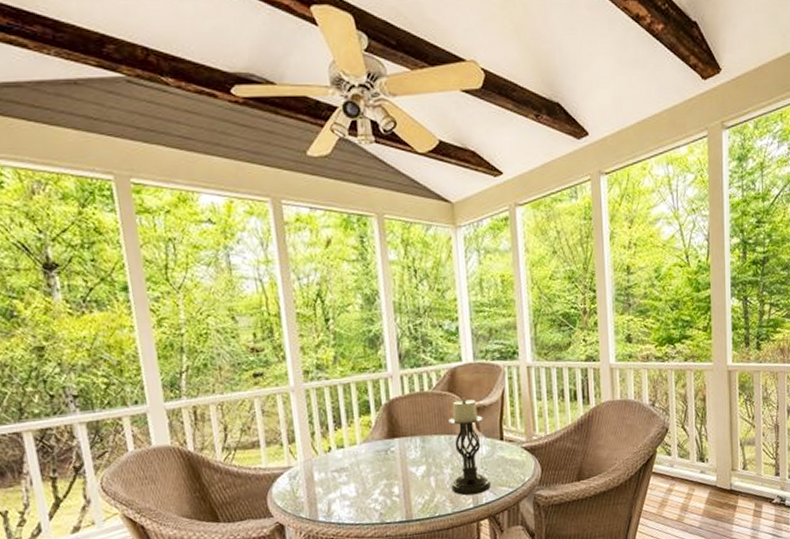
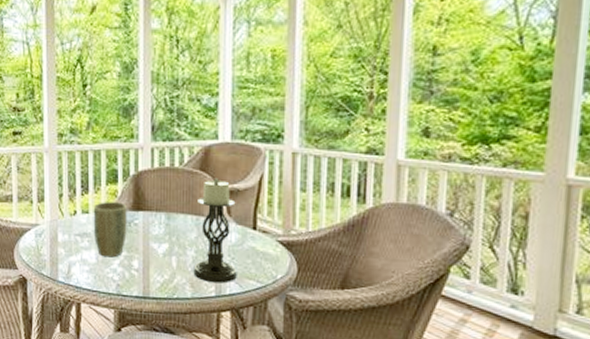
plant pot: none [348,432,385,489] -> present [93,202,127,258]

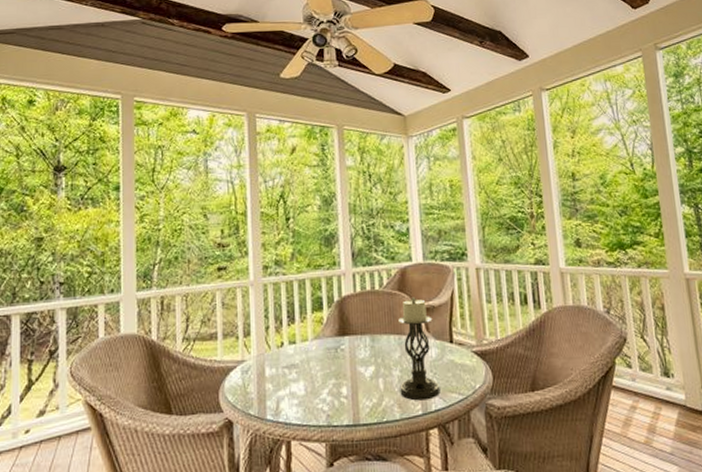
plant pot: present [93,202,127,258] -> none [300,329,334,388]

